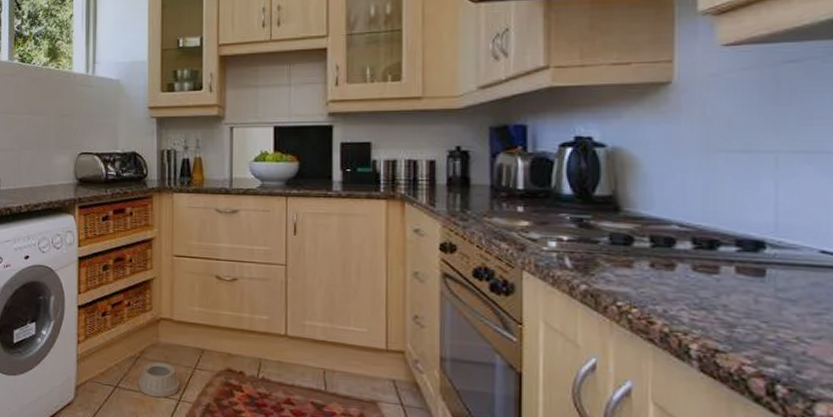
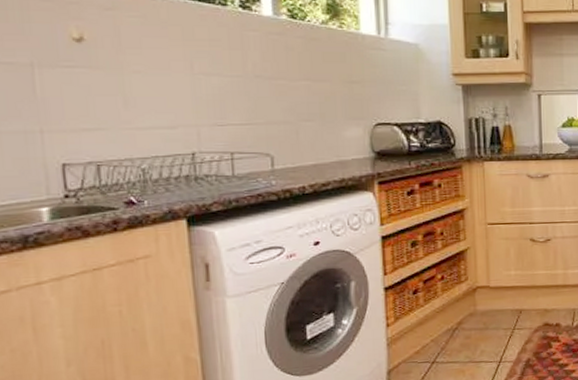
pet bowl: present [138,361,180,398] -> none [456,329,500,365]

